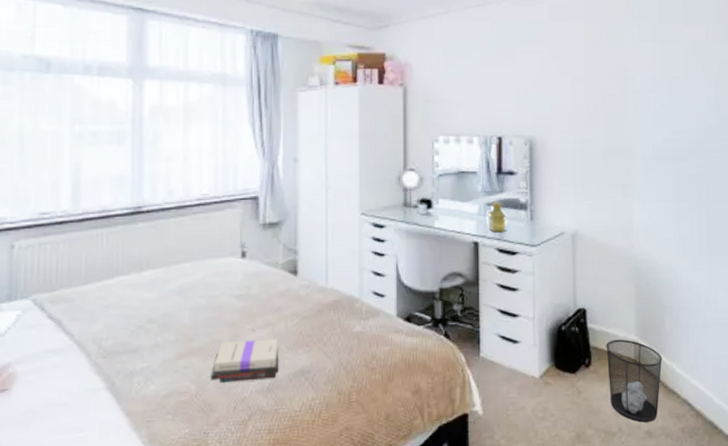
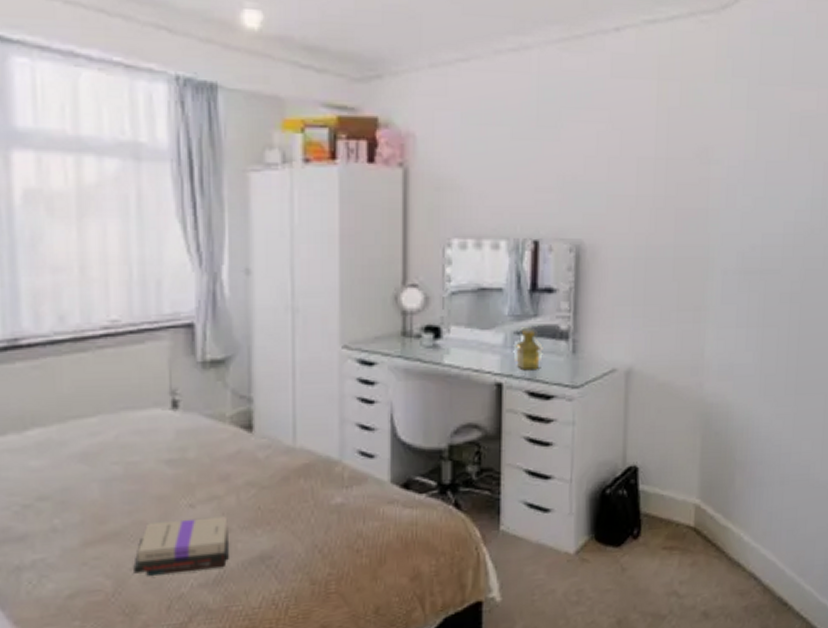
waste bin: present [606,339,663,423] -> none [660,503,729,602]

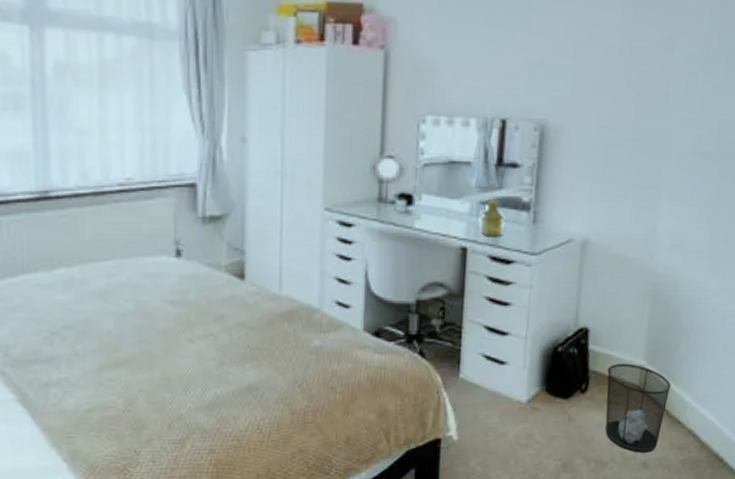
books: present [133,516,229,576] -> none [141,351,221,398]
waste bin: none [660,503,729,602] -> present [605,364,671,453]

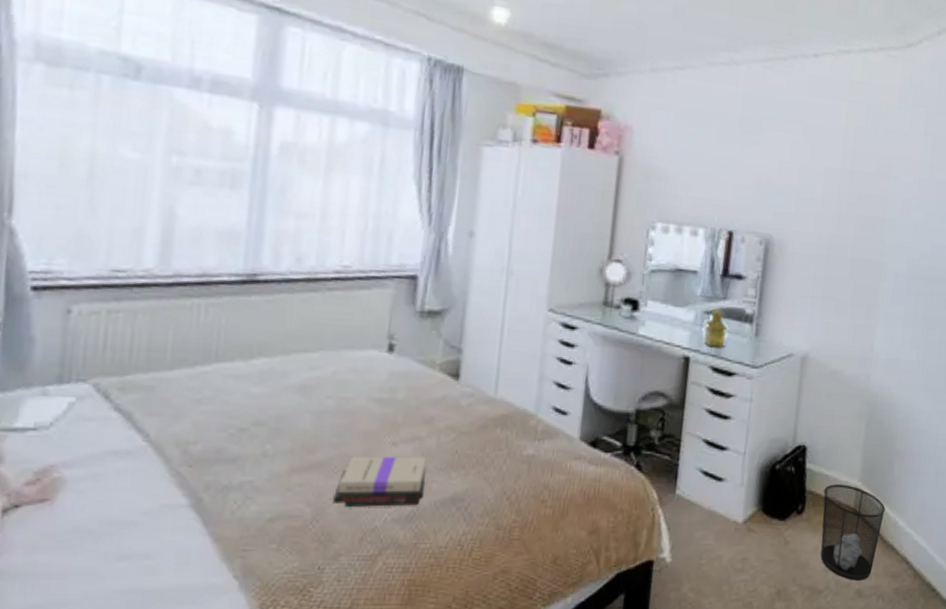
books: none [141,351,221,398] -> present [333,456,427,507]

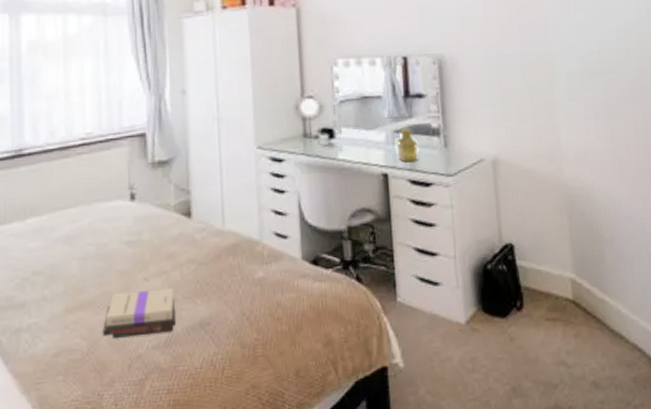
waste bin: present [820,484,886,580] -> none [539,277,605,372]

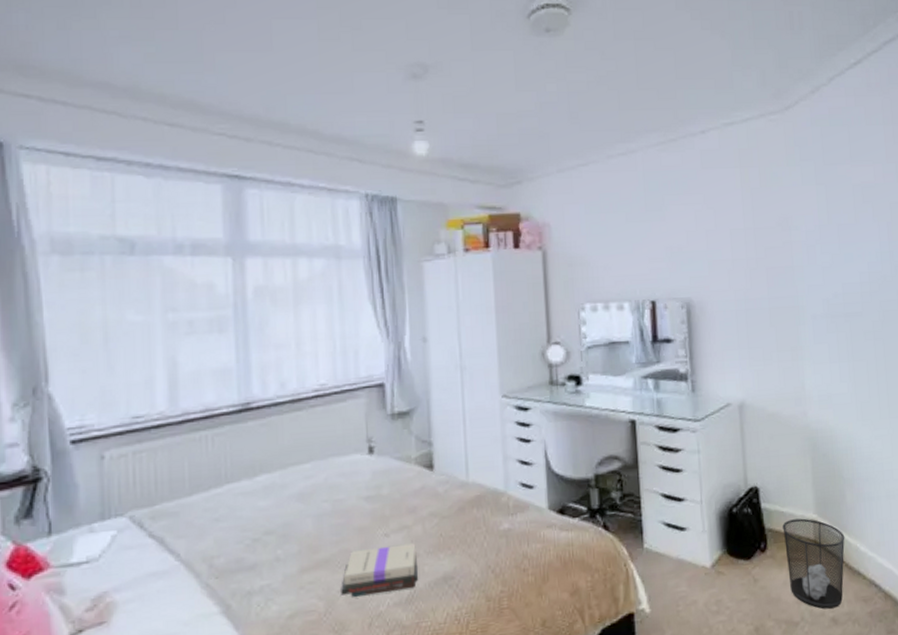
perfume bottle: present [396,128,418,163] -> none [644,373,665,409]
waste bin: none [539,277,605,372] -> present [782,518,845,609]

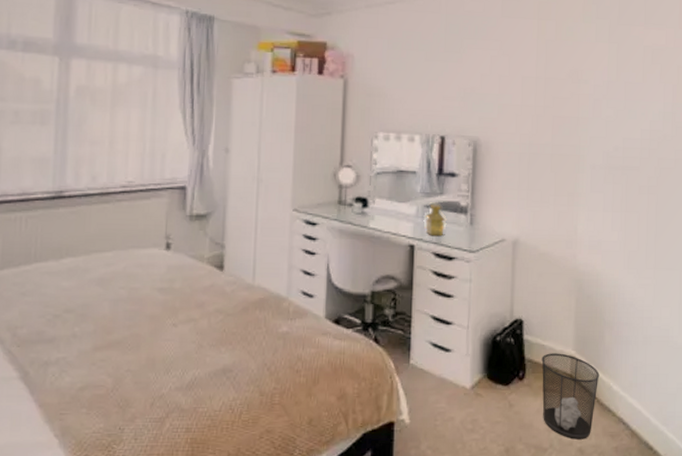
books: present [341,543,418,597] -> none [128,335,201,377]
perfume bottle: none [644,373,665,409] -> present [425,203,445,237]

